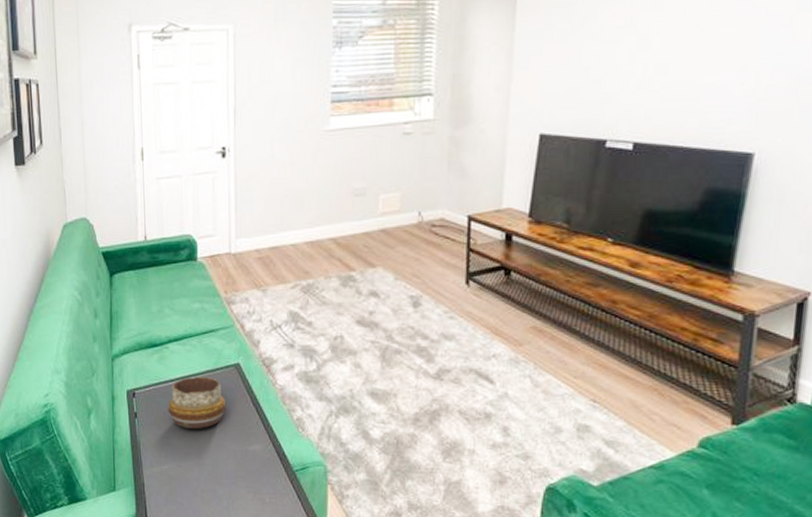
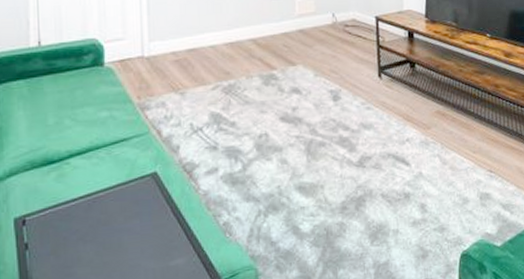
decorative bowl: present [168,377,226,429] -> none [69,191,143,253]

